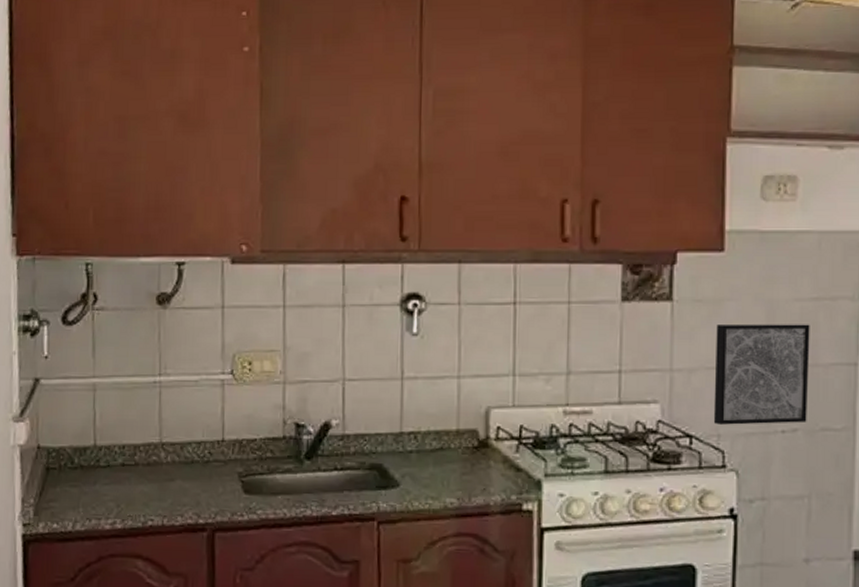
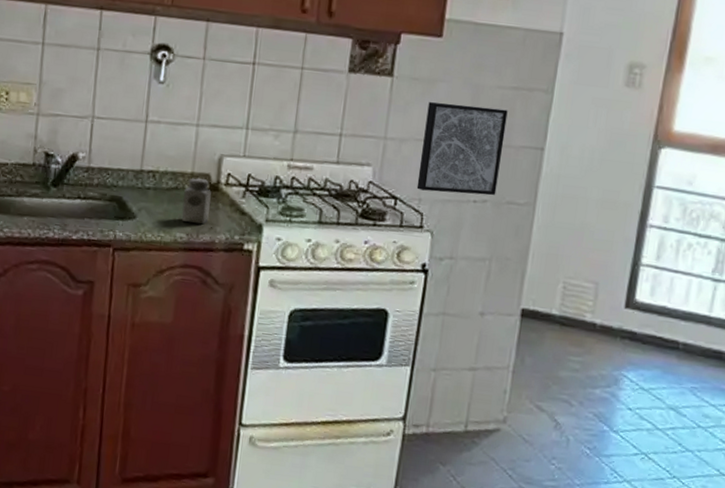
salt shaker: none [449,435,481,486] -> present [181,178,211,225]

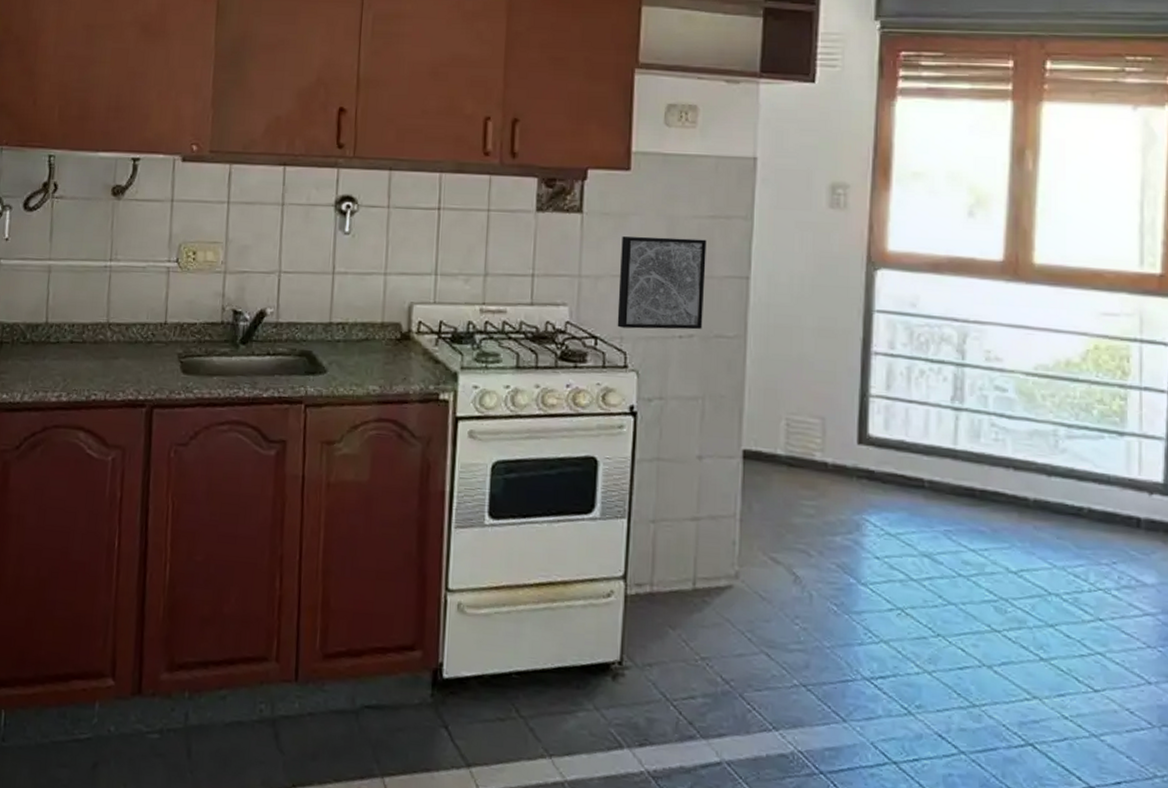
salt shaker: present [181,178,211,225] -> none [373,328,403,376]

